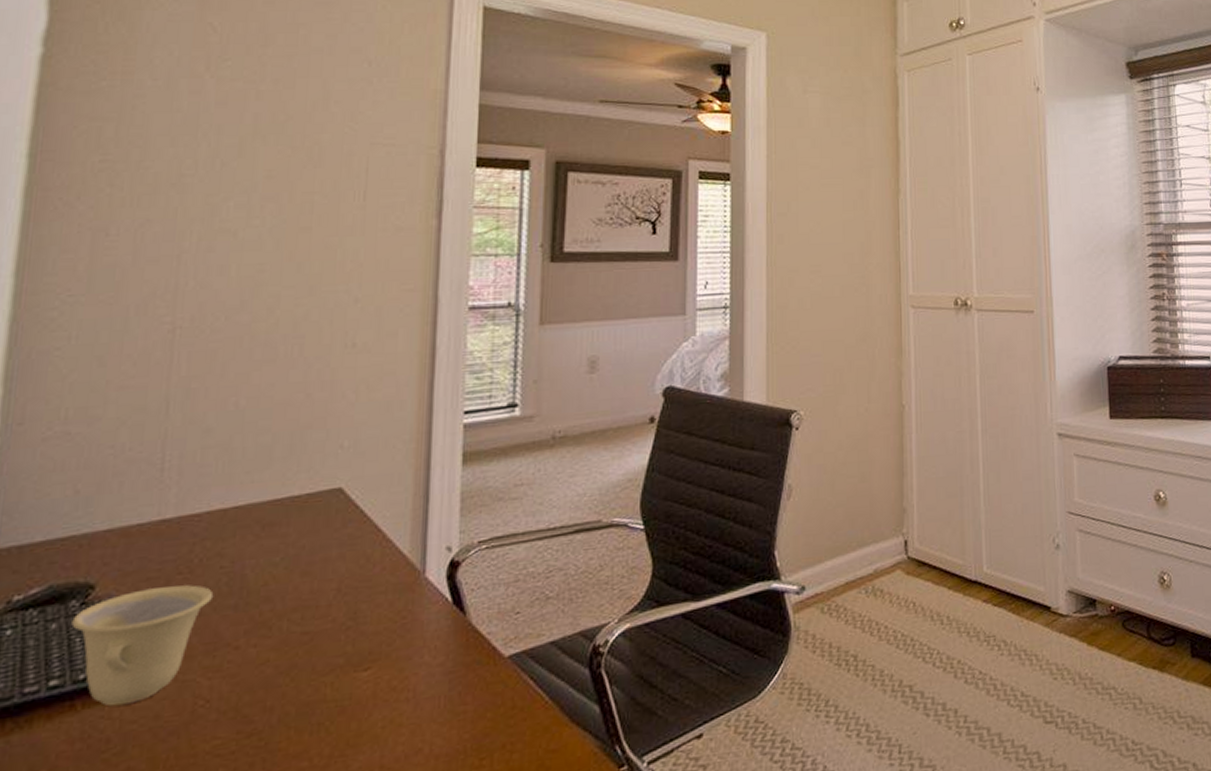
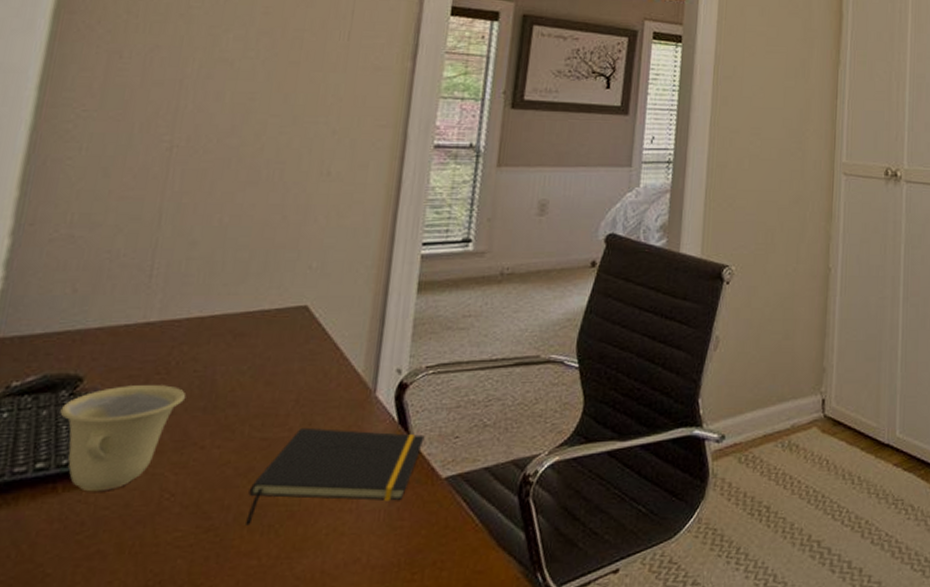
notepad: none [292,613,483,726] -> present [246,427,425,526]

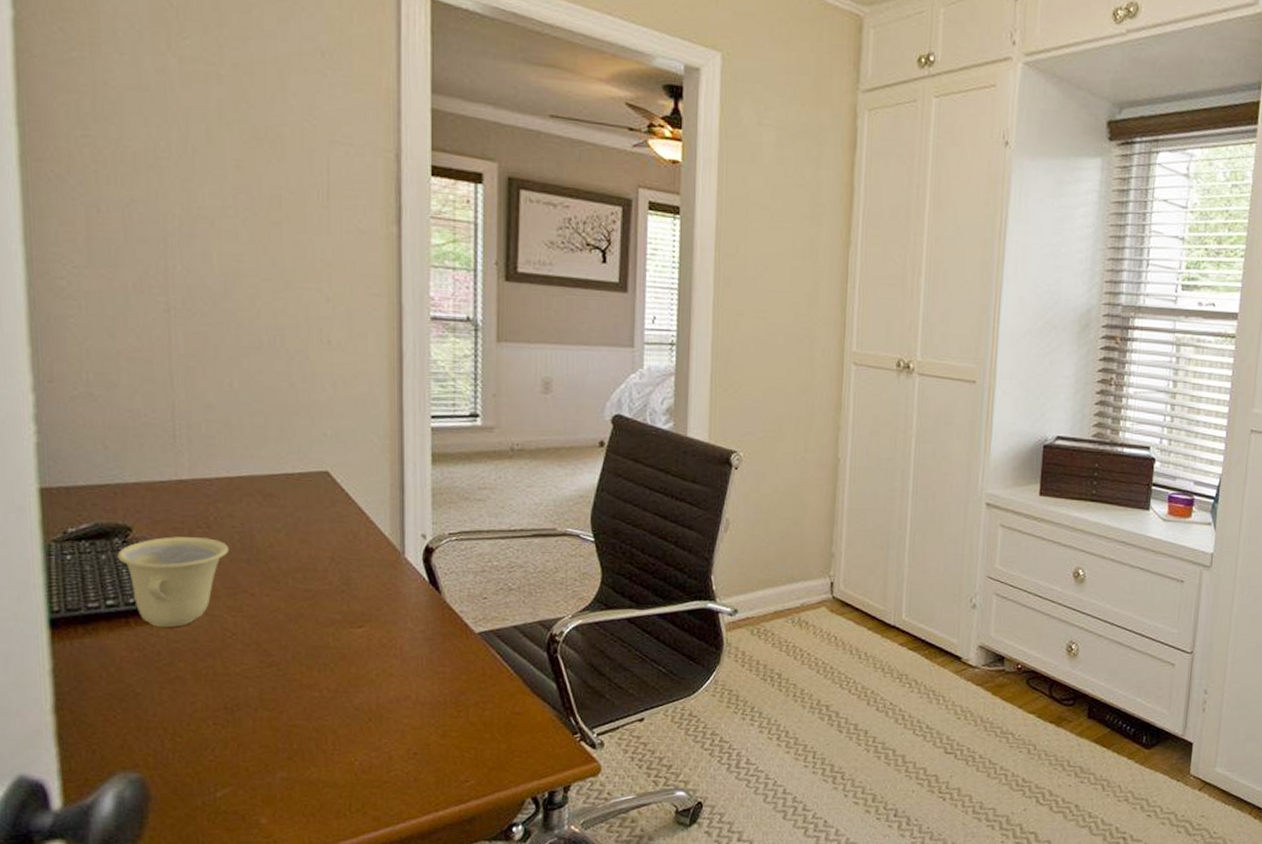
notepad: present [246,427,425,526] -> none [301,582,455,663]

